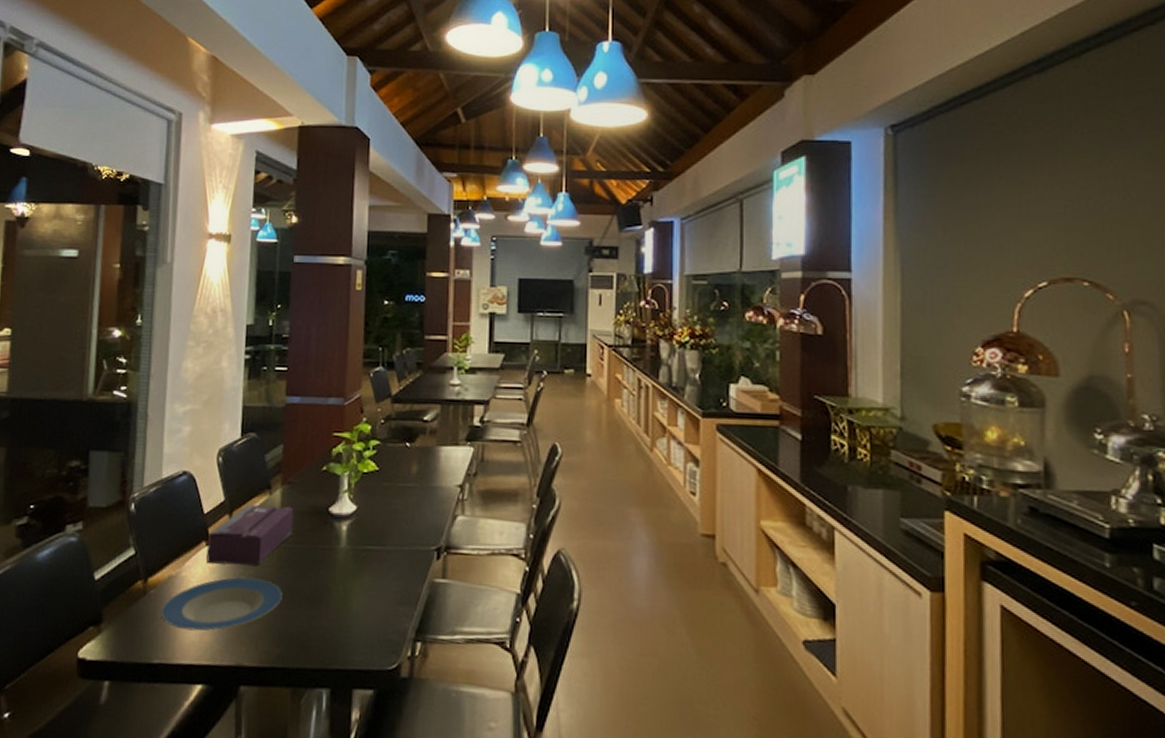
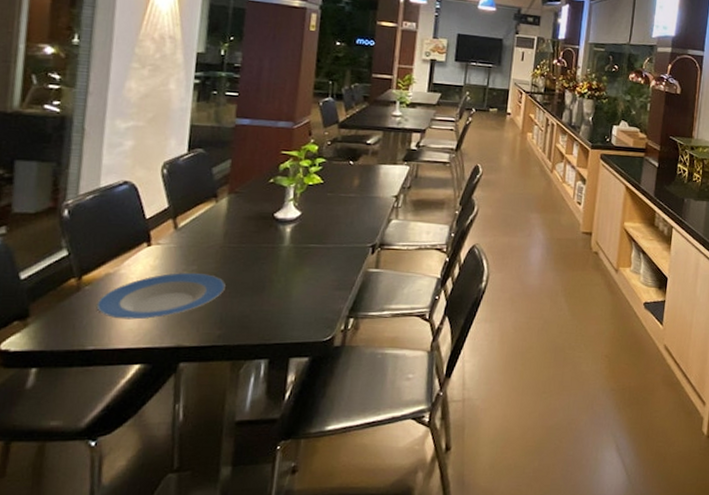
tissue box: present [206,505,294,565] -> none [147,211,240,263]

